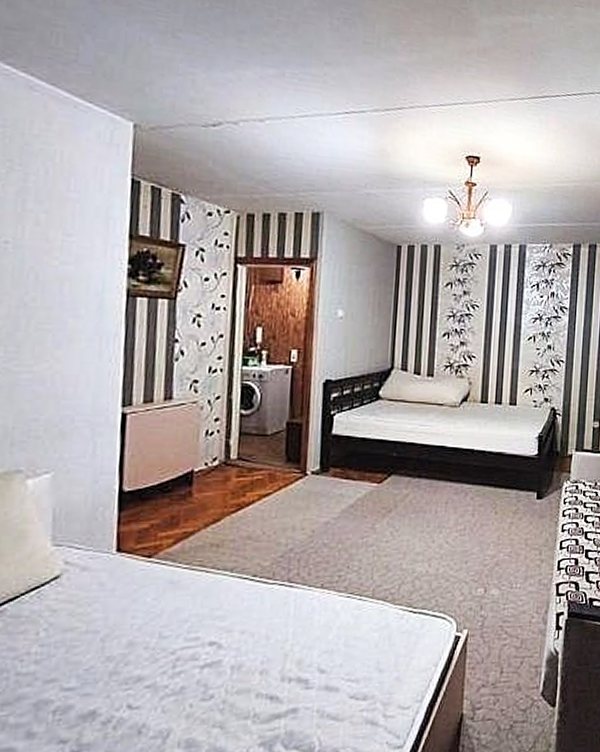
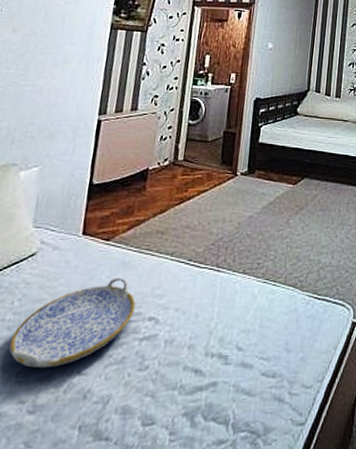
serving tray: none [39,599,191,704] -> present [9,277,136,368]

